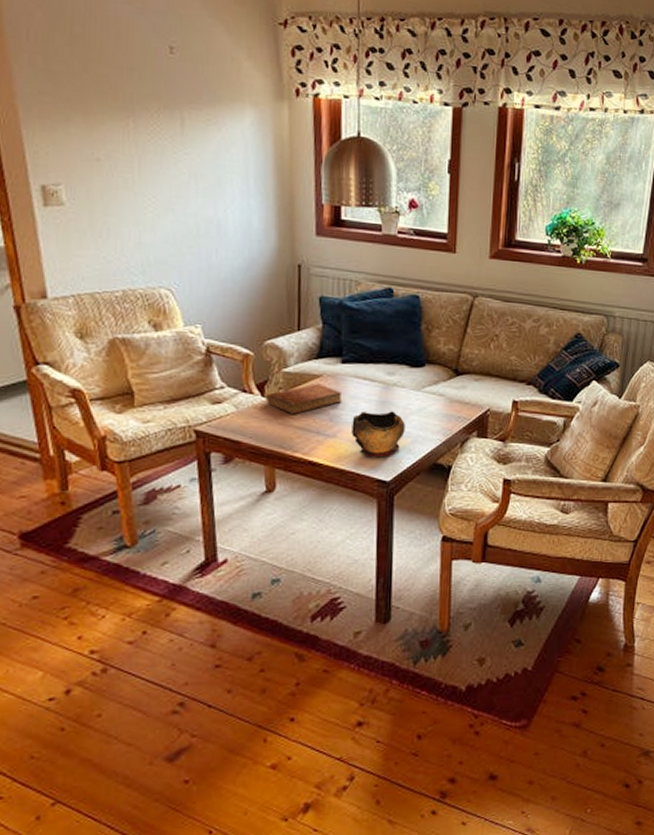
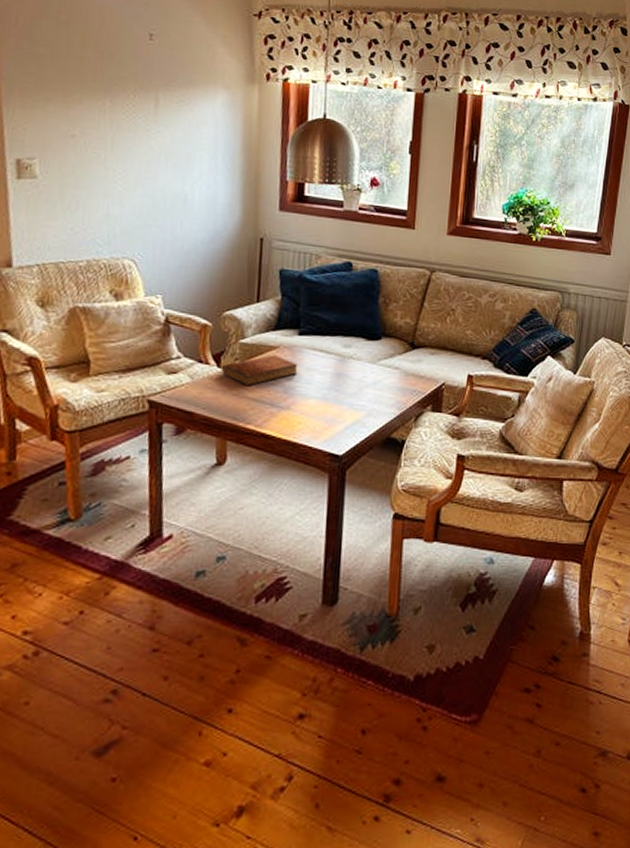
decorative bowl: present [352,411,405,457] -> none [305,384,360,431]

